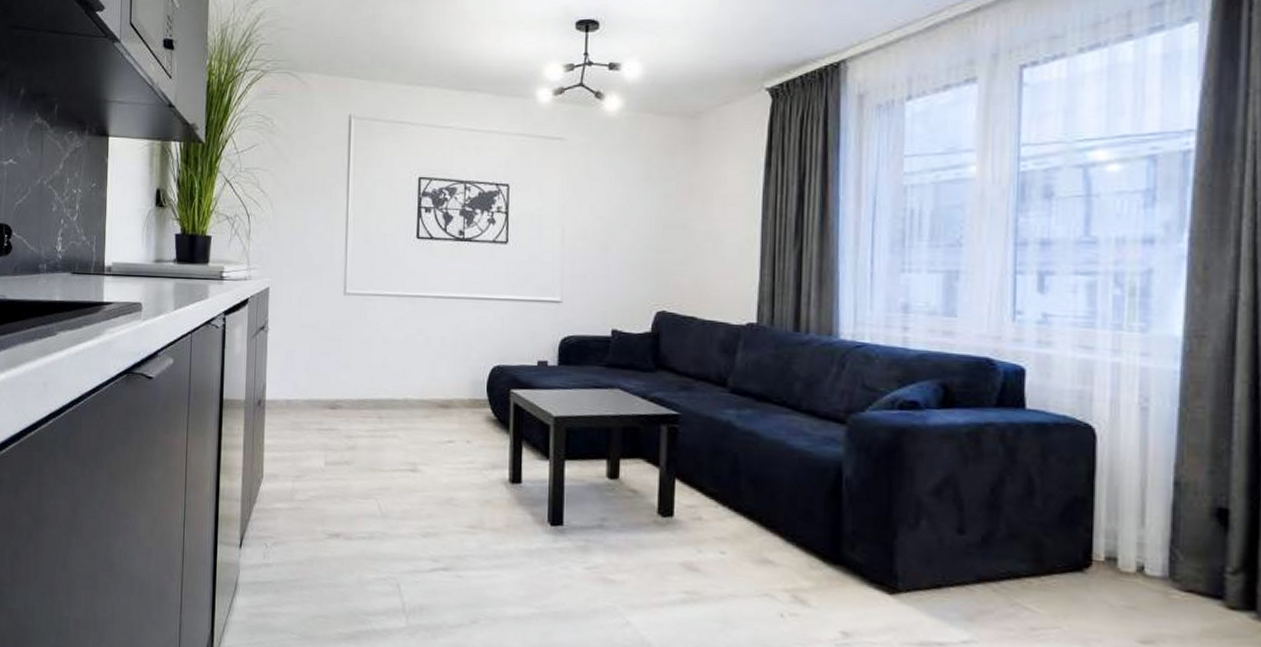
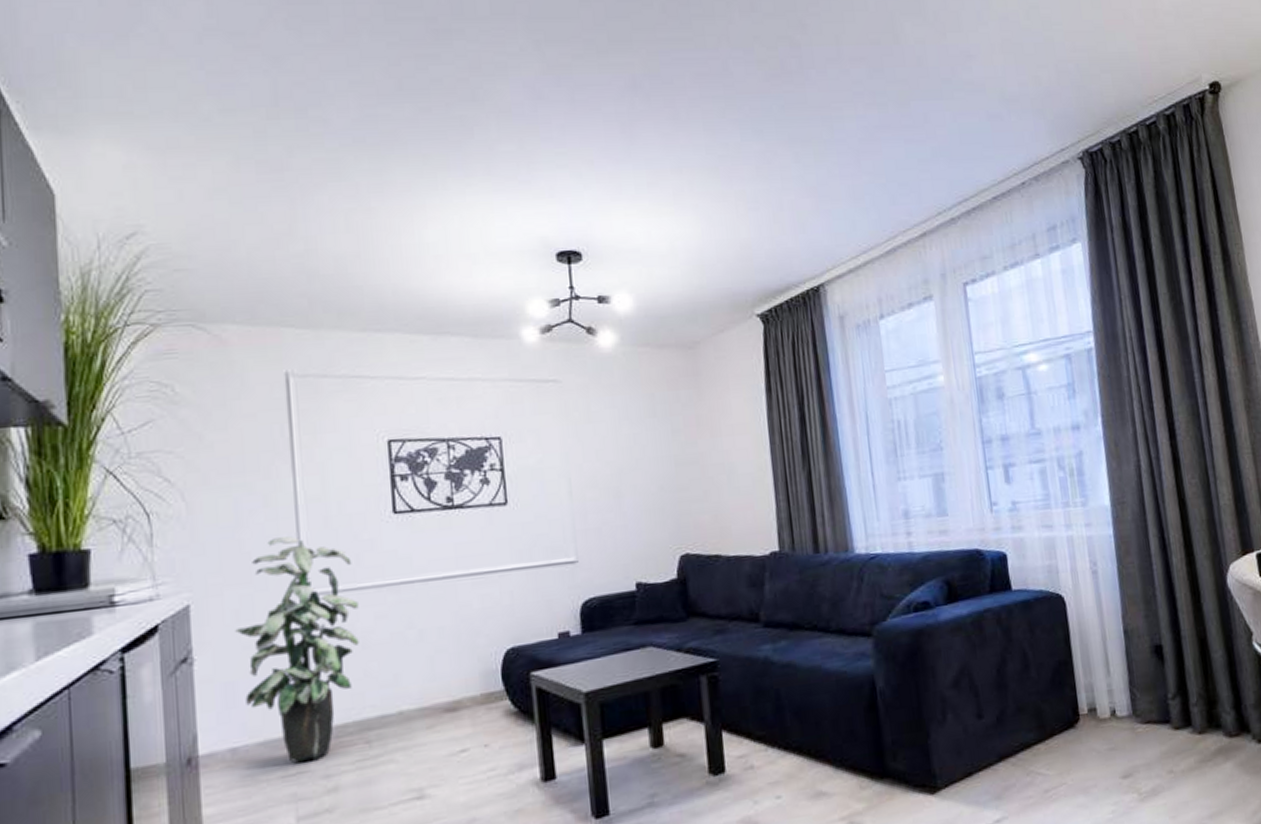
indoor plant: none [297,246,384,421] -> present [235,536,360,763]

